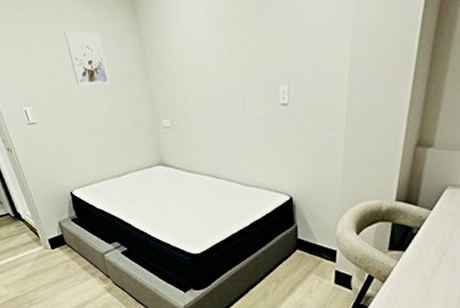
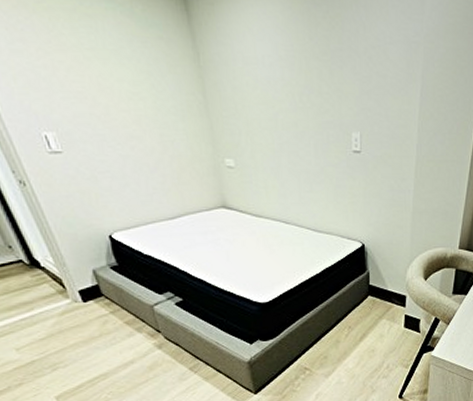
wall art: present [64,30,110,86] -> none [101,47,161,115]

